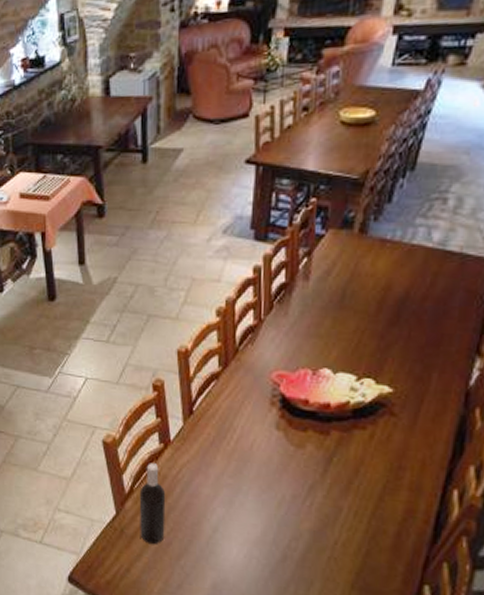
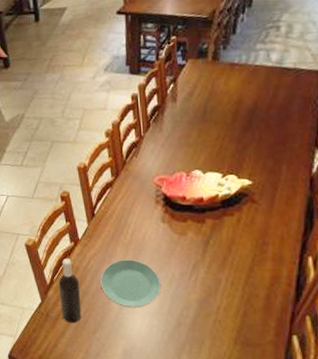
plate: none [192,471,268,533] -> present [100,259,162,308]

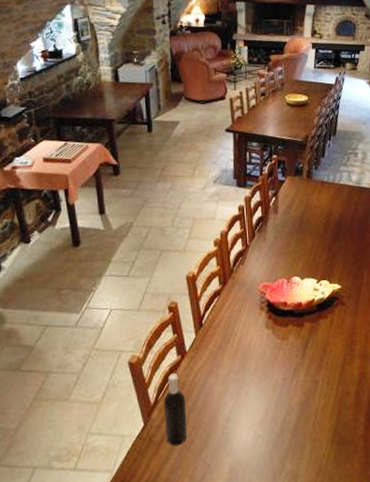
plate: present [100,259,162,308] -> none [207,368,266,421]

